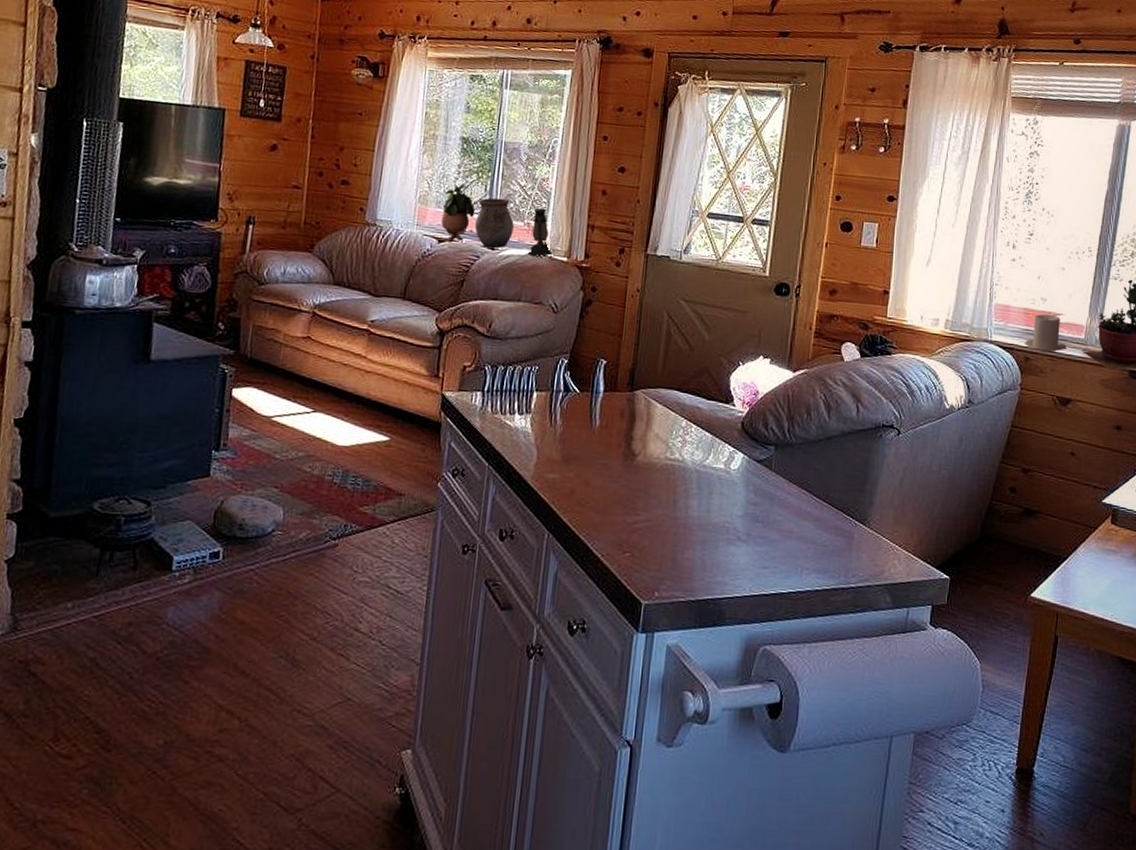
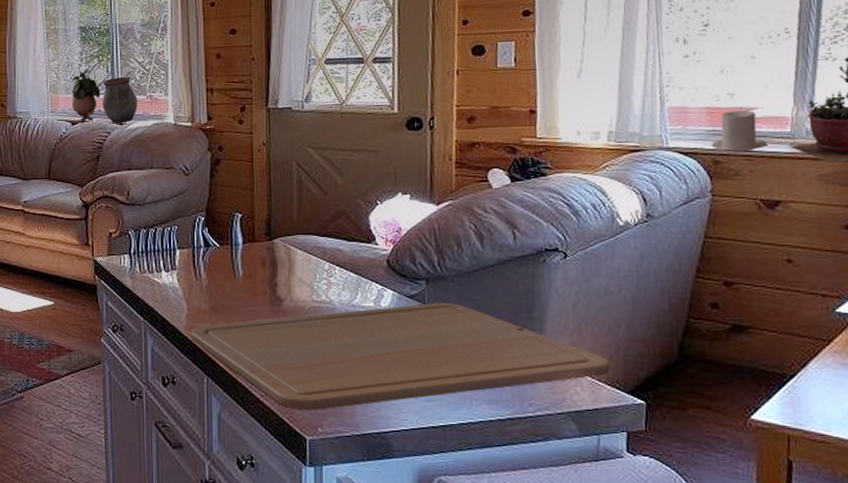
lantern: present [528,207,552,257] -> none [153,79,176,126]
chopping board: none [536,469,925,573] -> present [190,303,611,410]

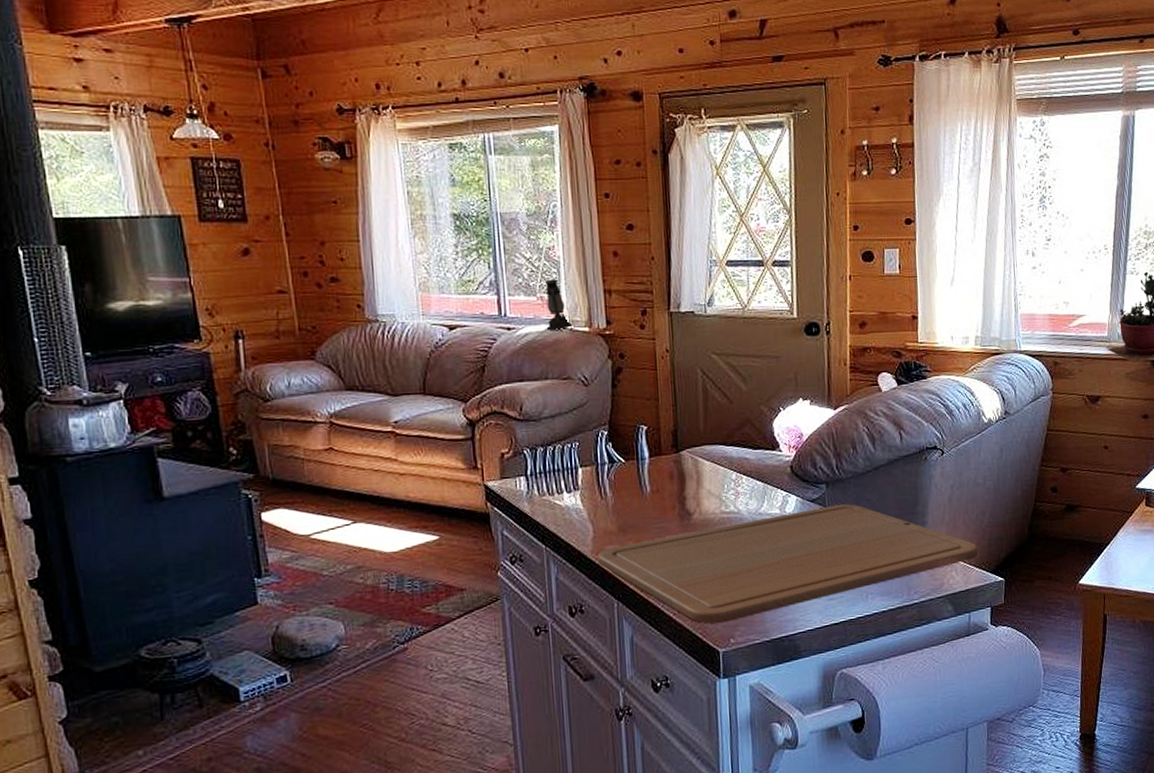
potted plant: present [71,68,101,124] -> none [446,264,483,329]
vase: present [102,76,138,124] -> none [483,274,527,329]
lantern: none [153,79,176,126] -> present [544,279,572,331]
candle: present [711,110,768,153] -> none [1052,317,1092,355]

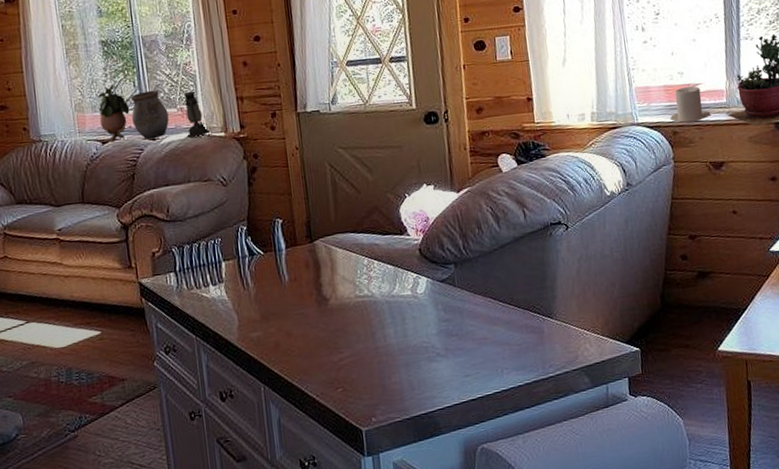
potted plant: none [446,264,483,329] -> present [98,84,130,143]
vase: none [483,274,527,329] -> present [130,89,169,140]
chopping board: present [598,504,979,624] -> none [243,282,611,404]
candle: none [1052,317,1092,355] -> present [670,86,711,124]

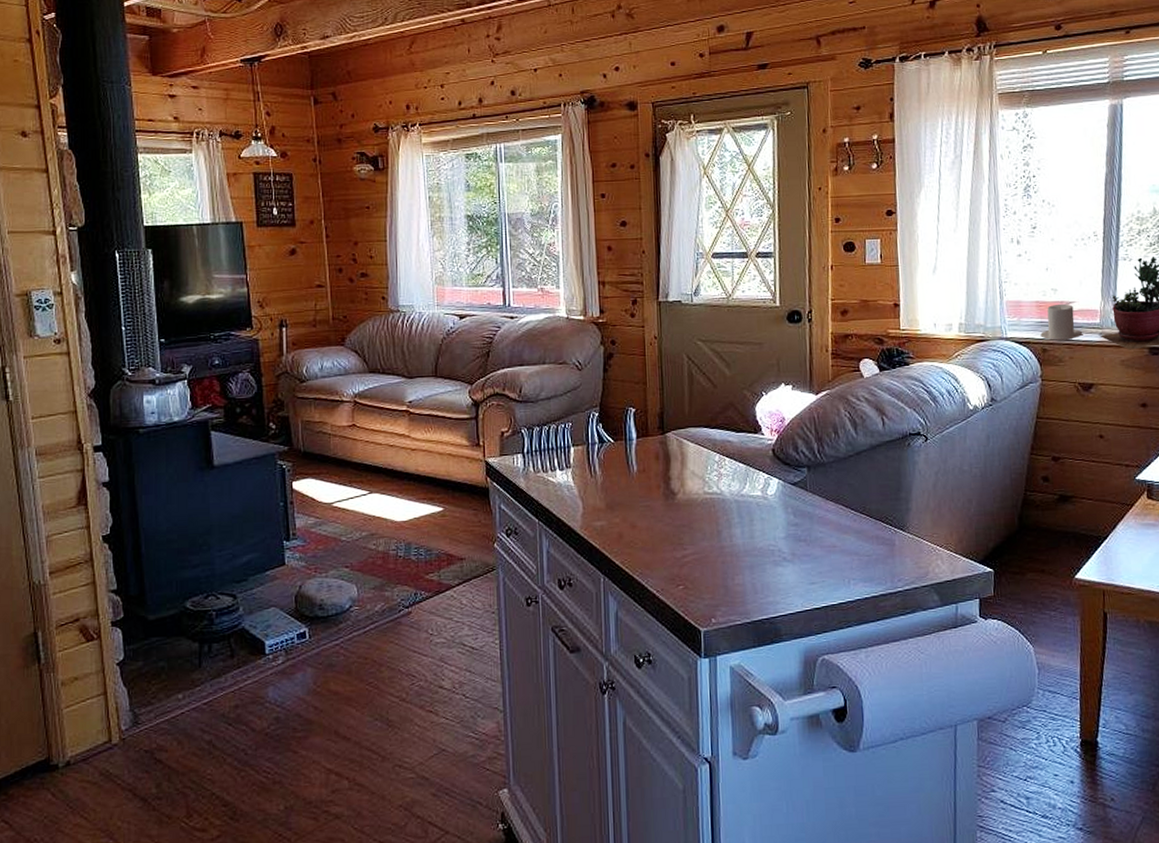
potted plant: present [98,84,130,143] -> none [458,259,490,318]
vase: present [130,89,169,140] -> none [491,268,529,318]
lantern: present [183,91,210,138] -> none [545,272,568,320]

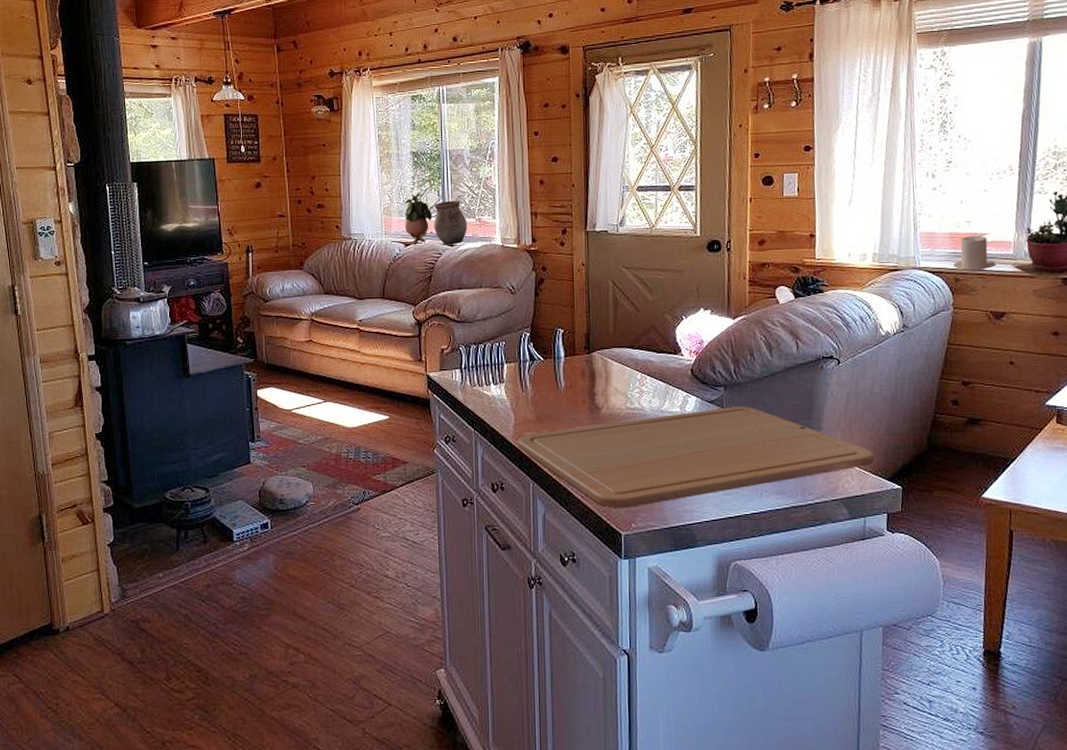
potted plant: none [458,259,490,318] -> present [404,192,433,245]
vase: none [491,268,529,318] -> present [433,200,467,245]
chopping board: none [586,488,965,602] -> present [517,406,875,508]

